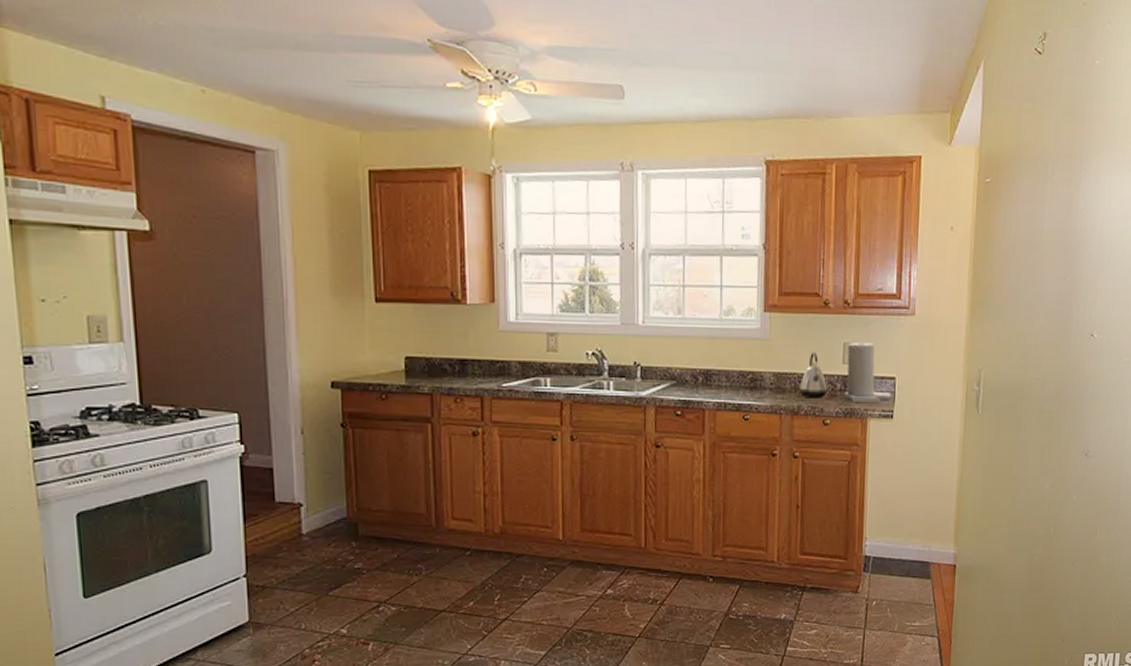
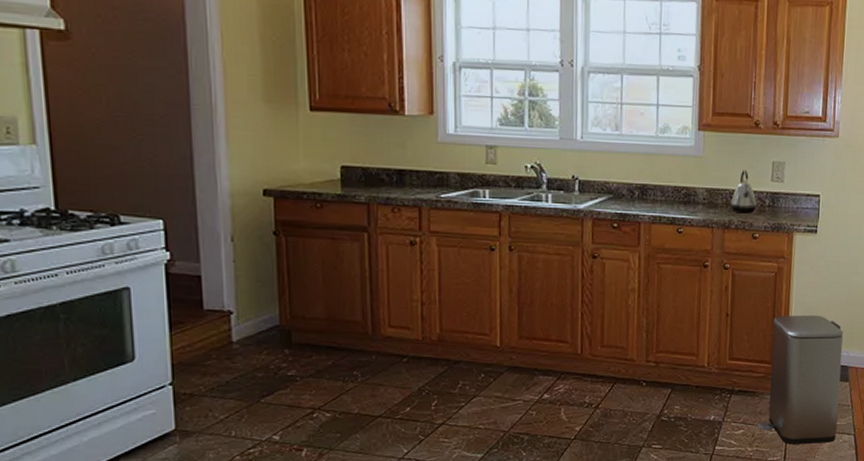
pedal bin: none [832,506,925,646] -> present [757,315,844,444]
paper towel: present [842,341,891,404] -> none [771,161,816,219]

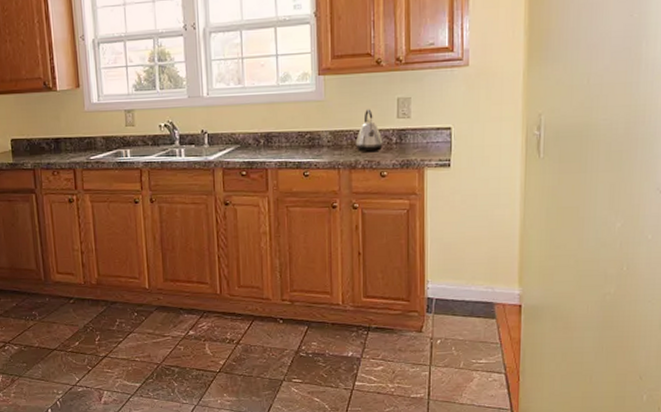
pedal bin: present [757,315,844,444] -> none [397,250,487,382]

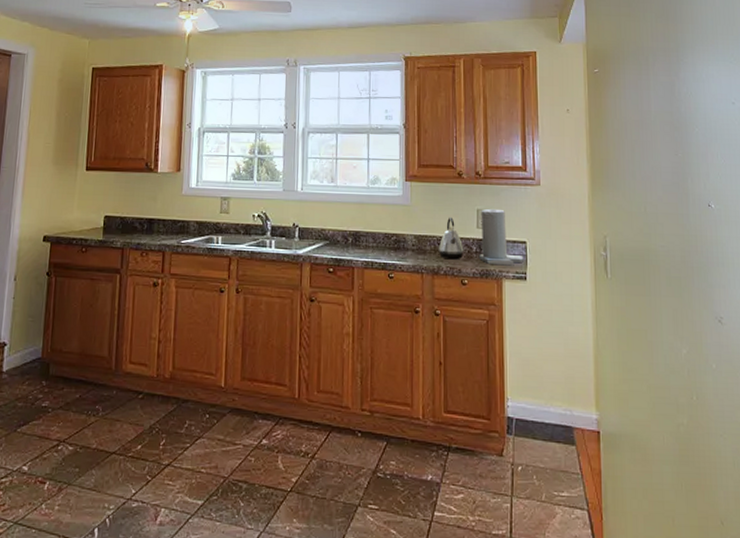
paper towel: none [398,95,448,154] -> present [478,208,523,266]

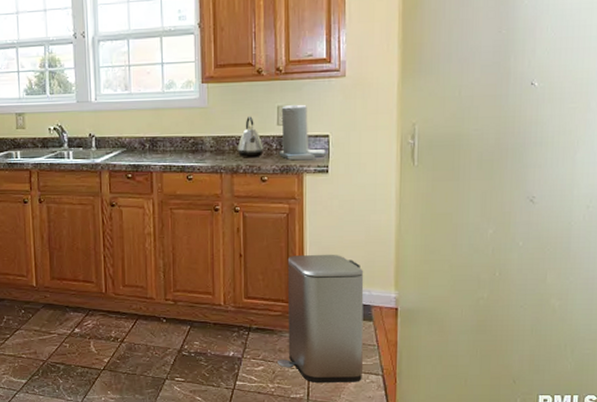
pedal bin: none [478,366,567,518] -> present [277,254,364,382]

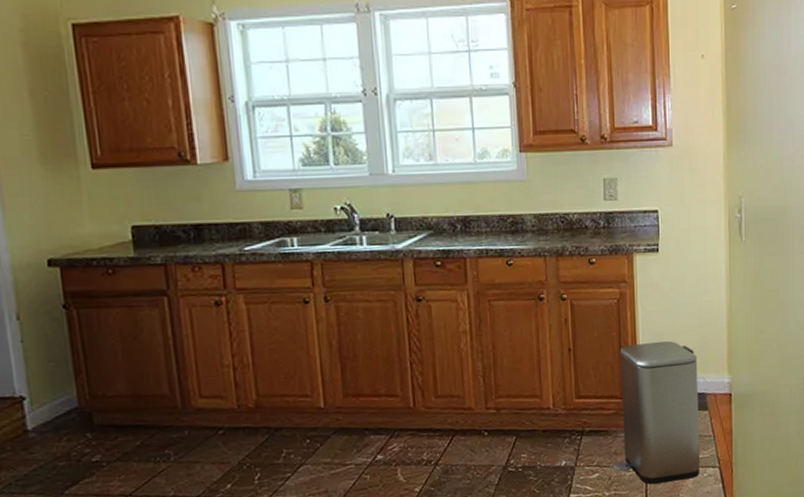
kettle: present [237,116,264,158] -> none [561,190,591,238]
paper towel: present [278,104,326,160] -> none [606,176,655,239]

